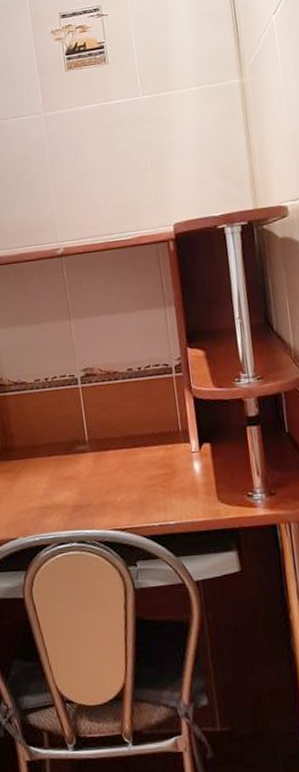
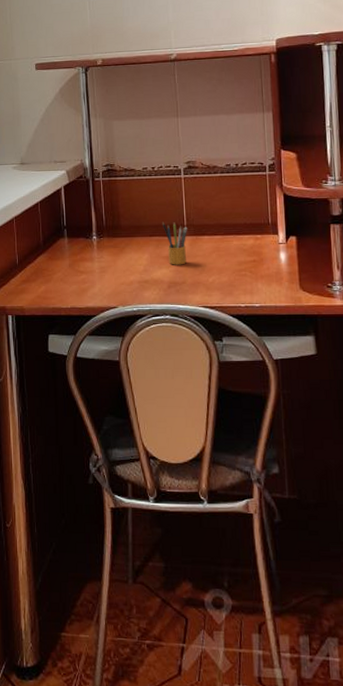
pencil box: none [61,437,91,487] -> present [162,221,187,265]

